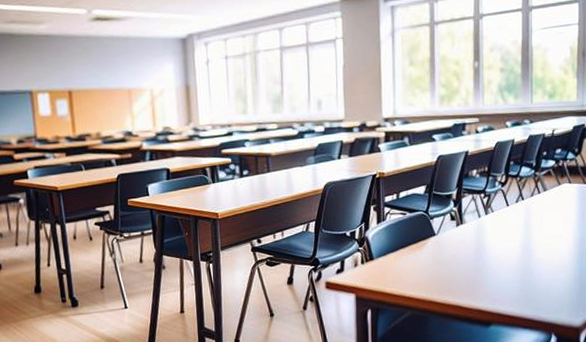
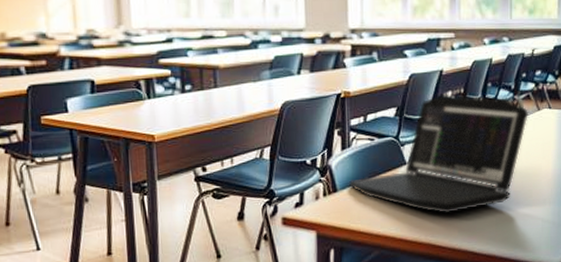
laptop: none [384,173,550,279] -> present [349,95,529,214]

